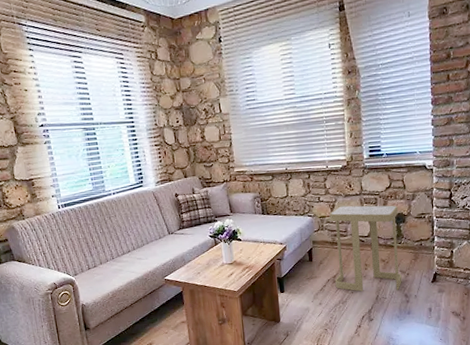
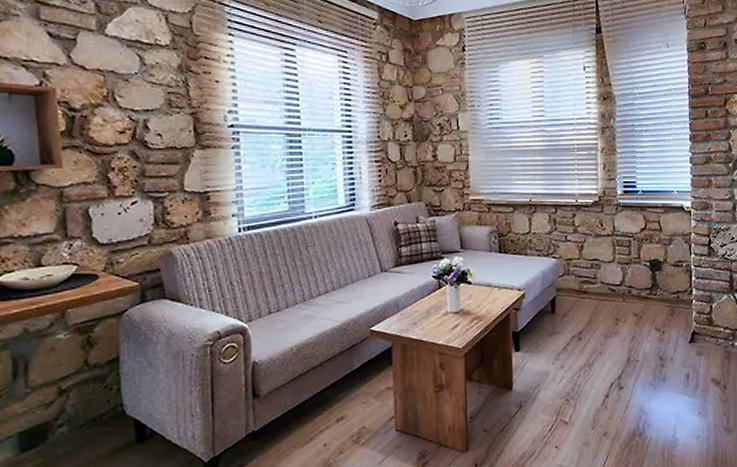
side table: present [329,205,402,292] -> none [577,247,657,352]

